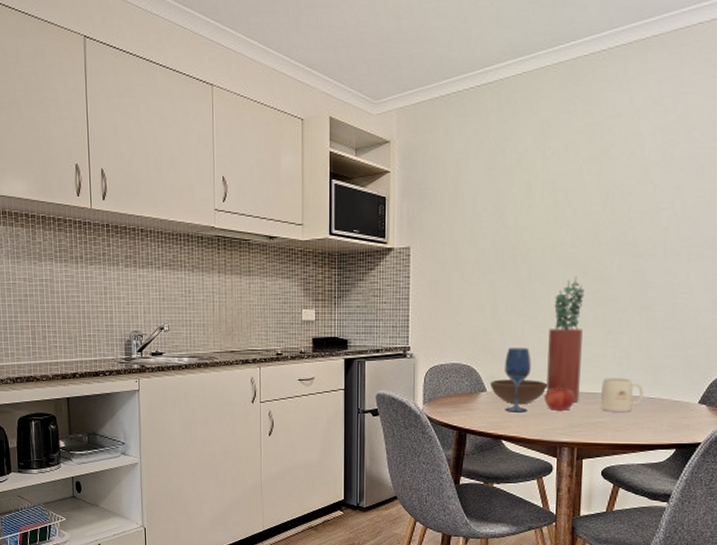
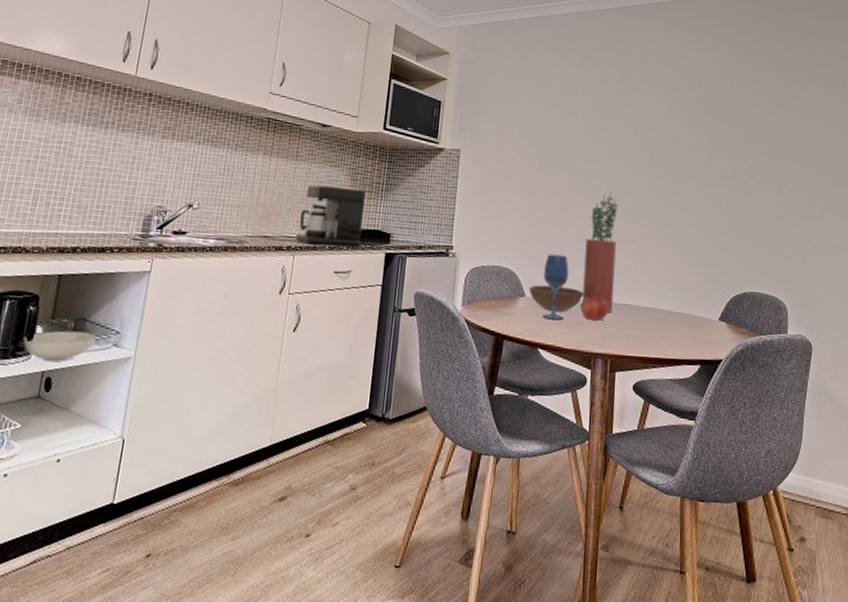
bowl: none [51,443,108,470] -> present [22,330,97,362]
coffee maker: none [259,299,320,356] -> present [295,185,367,247]
mug: present [601,378,644,413] -> none [632,290,671,326]

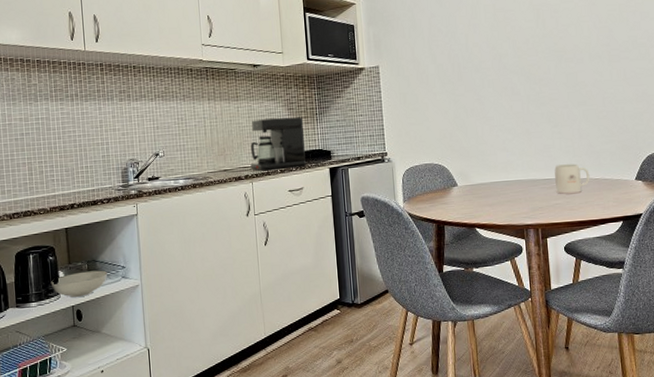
bowl: present [528,285,584,312] -> none [459,172,510,195]
wineglass: present [542,254,569,321] -> none [470,144,495,203]
fruit: present [580,295,609,321] -> none [508,175,534,197]
vase: present [582,192,618,313] -> none [505,81,537,189]
mug: none [632,290,671,326] -> present [554,163,590,195]

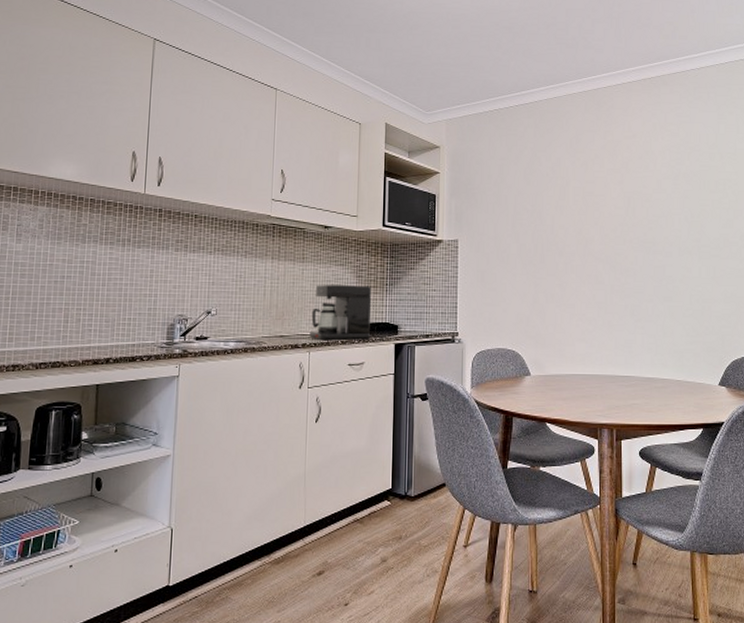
bowl: present [50,270,108,298] -> none [71,435,138,464]
mug: present [554,163,590,195] -> none [635,362,671,395]

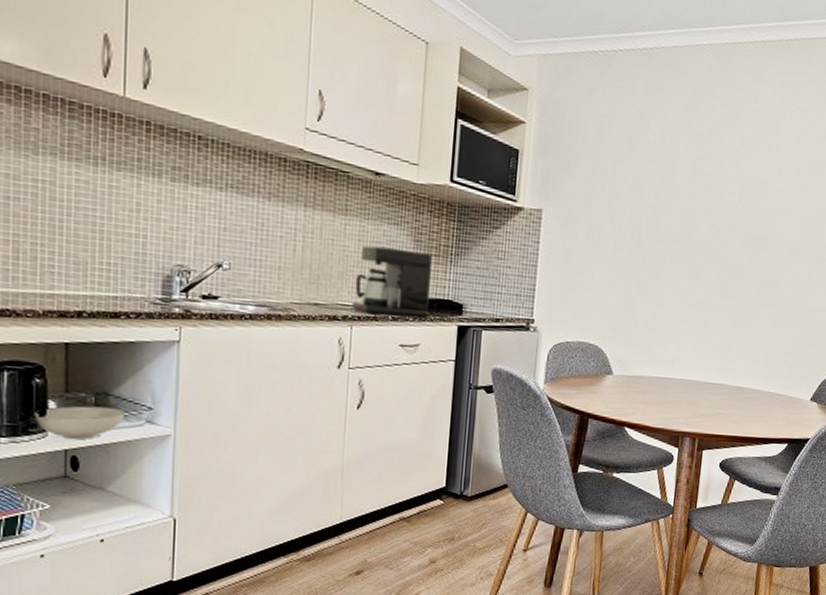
bowl: none [71,435,138,464] -> present [33,405,126,440]

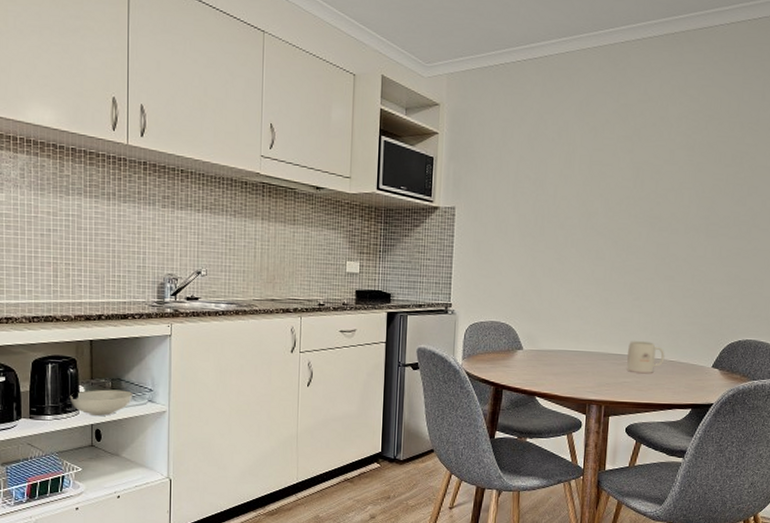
coffee maker: present [352,245,433,319] -> none [301,249,365,307]
mug: none [723,369,764,406] -> present [627,341,665,374]

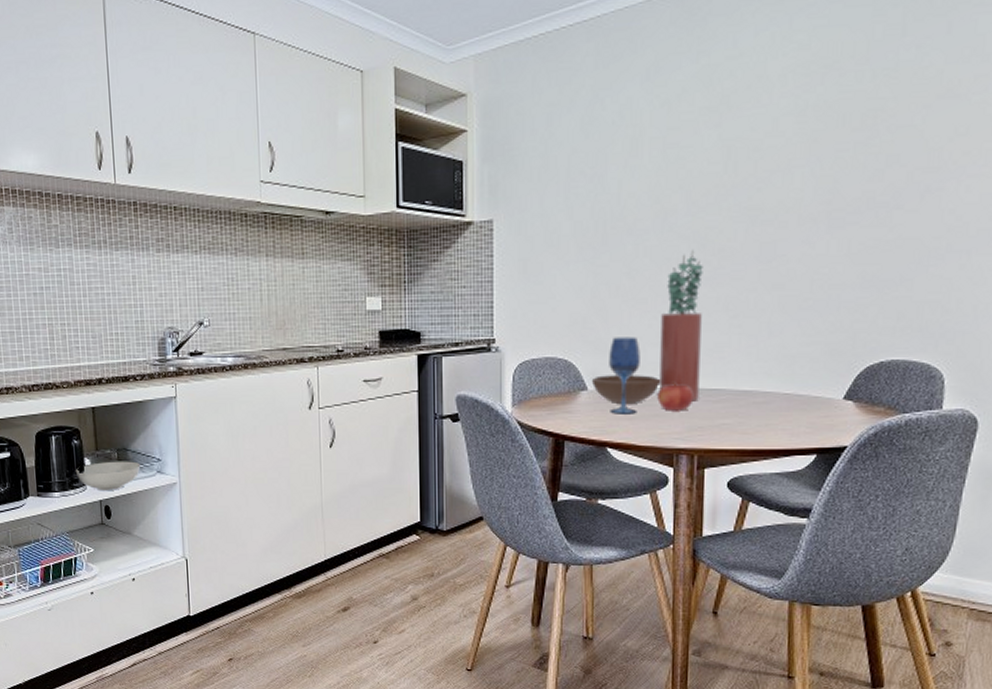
bowl: none [526,338,580,363] -> present [591,375,661,405]
wineglass: none [539,308,565,371] -> present [609,337,641,414]
fruit: none [576,346,604,370] -> present [657,381,694,411]
vase: none [578,245,615,363] -> present [659,250,703,402]
mug: present [627,341,665,374] -> none [725,371,777,412]

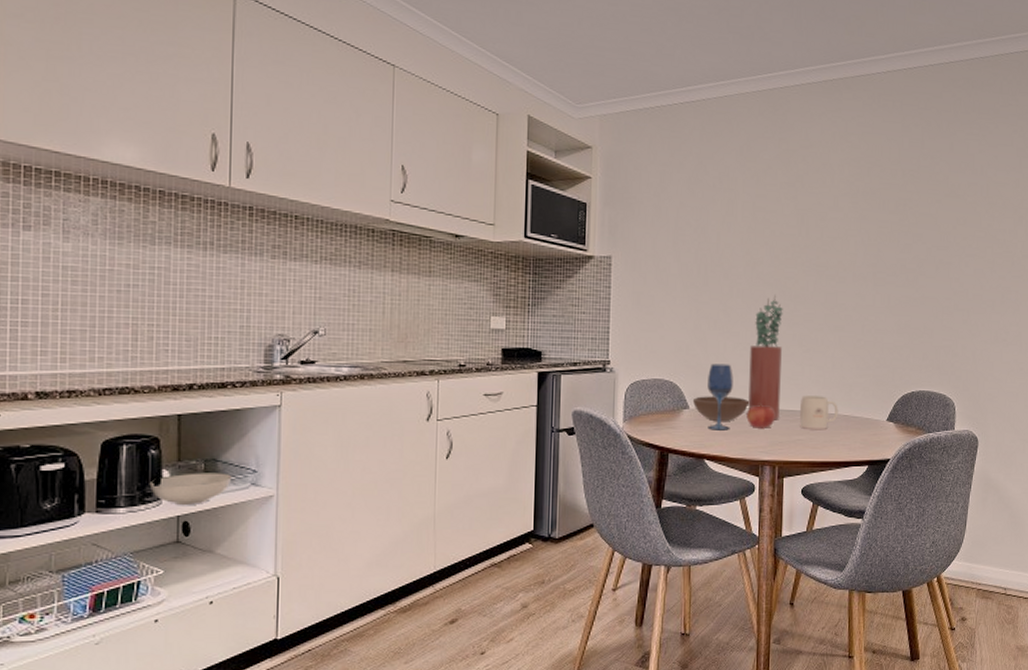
mug: none [725,371,777,412] -> present [800,395,839,430]

